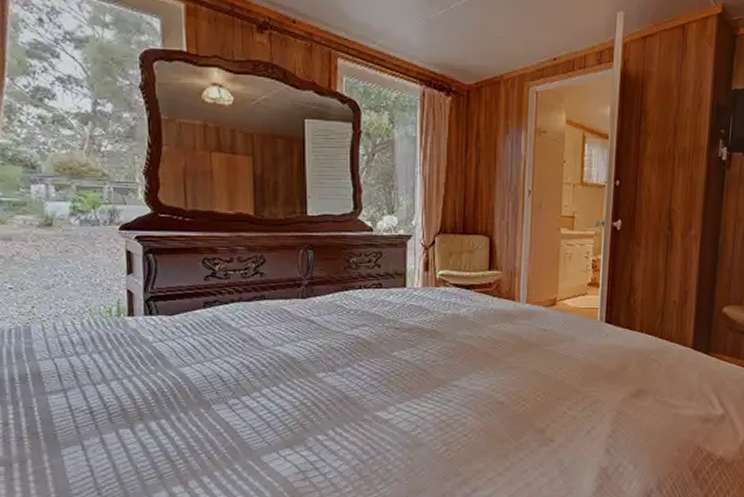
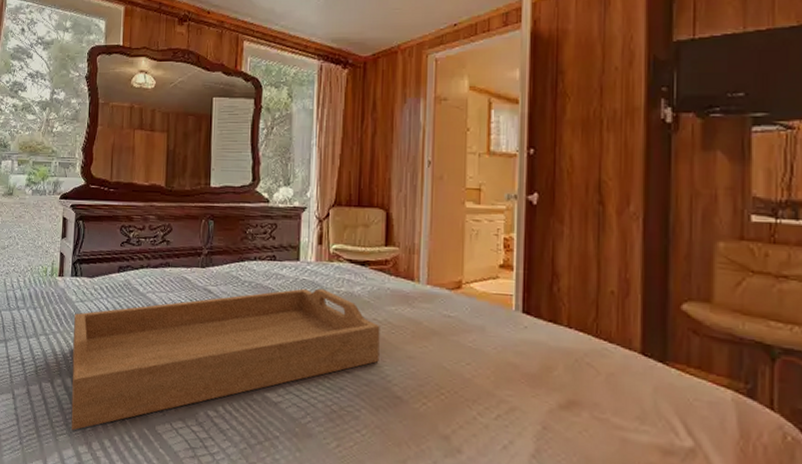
serving tray: none [153,312,484,474] -> present [71,288,380,431]

